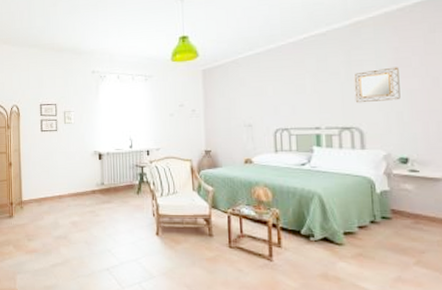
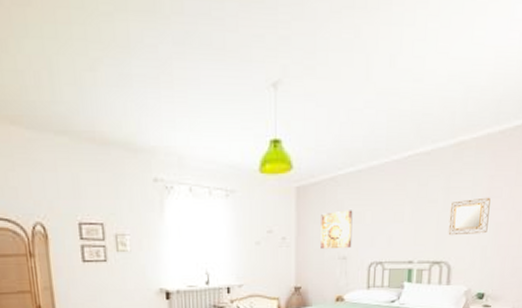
wall art: none [226,85,256,119] -> present [320,210,353,250]

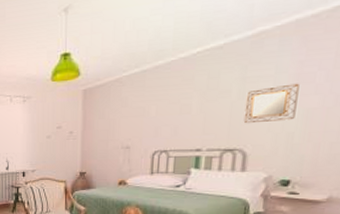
wall art: present [320,210,353,250] -> none [105,105,137,141]

